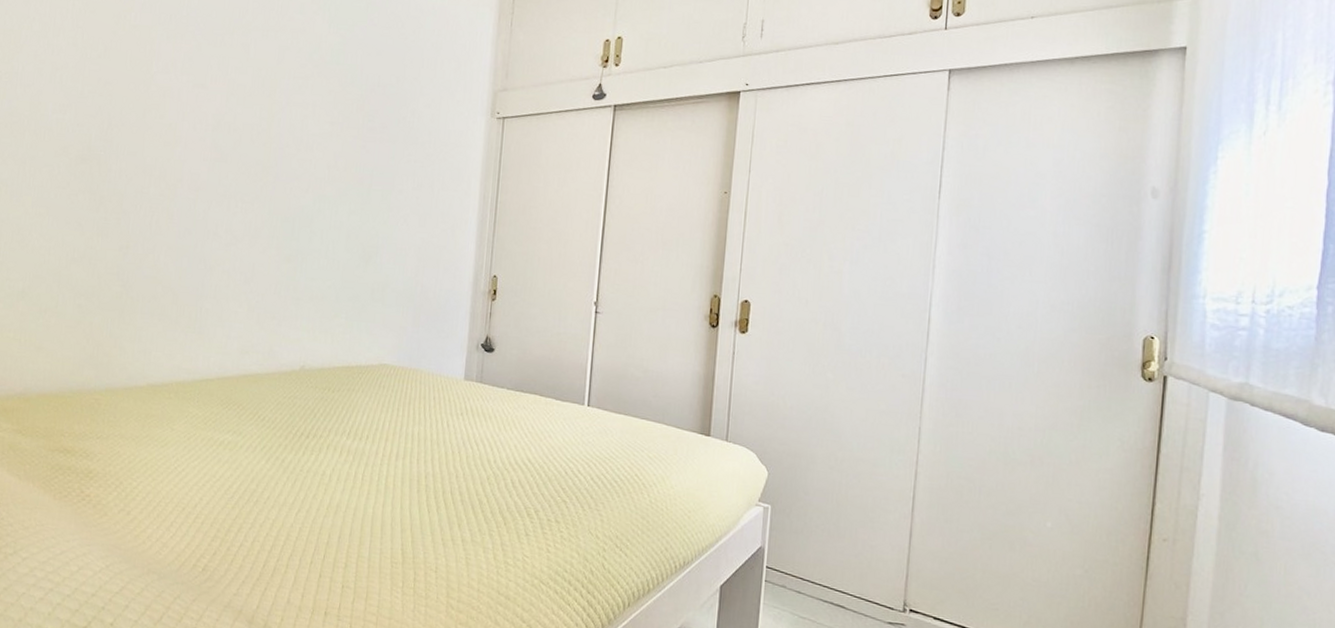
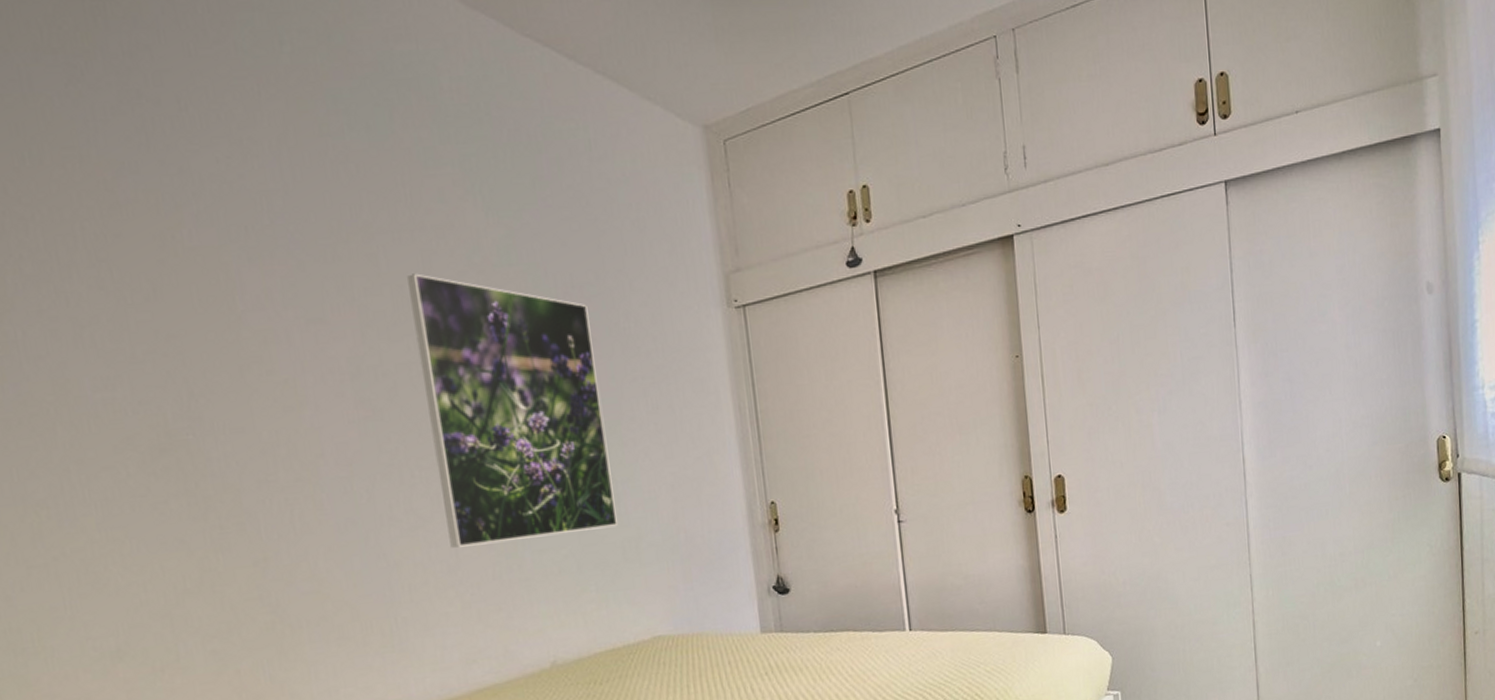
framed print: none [250,61,386,272] -> present [407,273,618,548]

